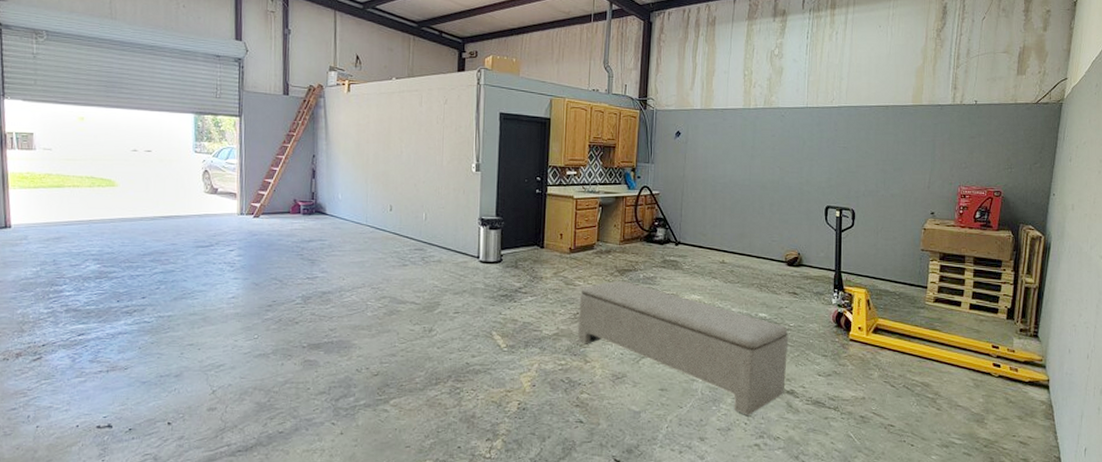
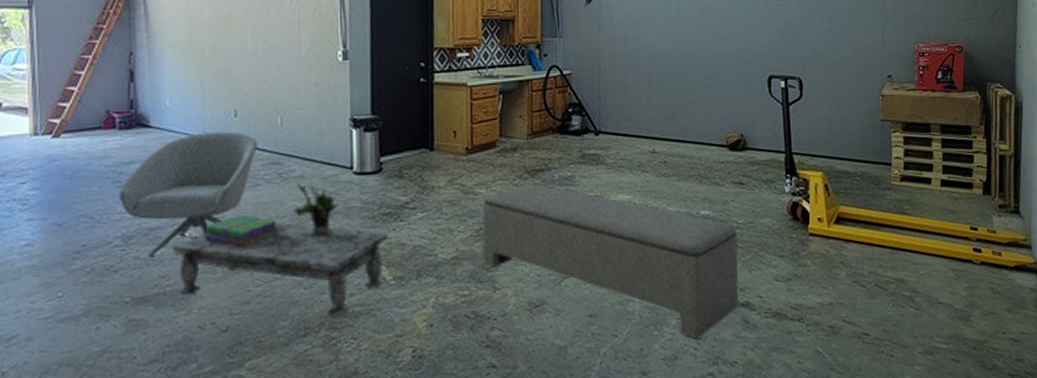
armchair: none [301,221,406,313] -> present [118,131,257,256]
coffee table: none [339,296,504,372] -> present [172,223,388,317]
stack of books: none [363,287,420,313] -> present [203,214,280,249]
potted plant: none [432,266,467,309] -> present [294,182,339,237]

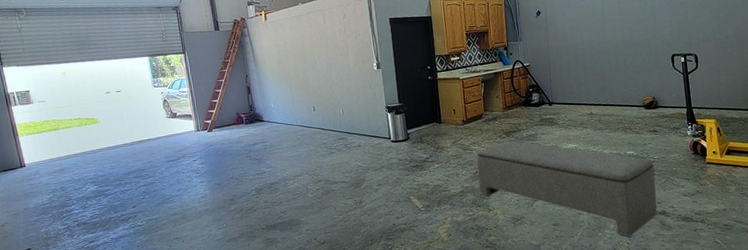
armchair: present [118,131,257,256] -> none [250,120,330,200]
coffee table: present [172,223,388,317] -> none [286,175,418,232]
stack of books: present [203,214,280,249] -> none [304,171,349,193]
potted plant: present [294,182,339,237] -> none [357,149,384,183]

